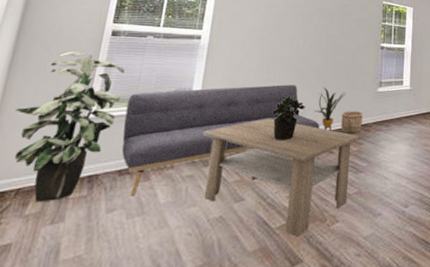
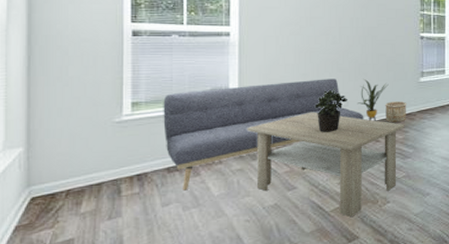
indoor plant: present [14,51,125,203] -> none [44,54,155,201]

